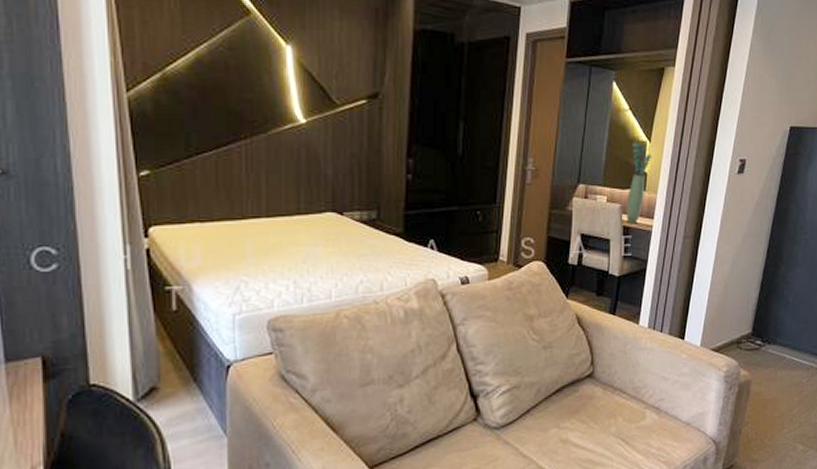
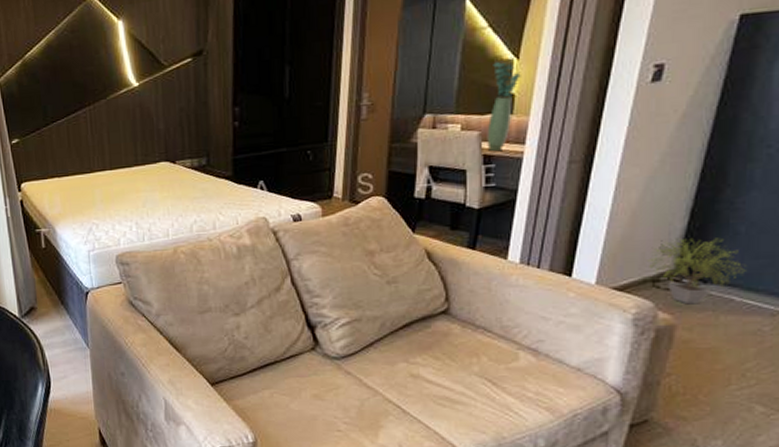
potted plant: none [734,306,793,363] -> present [647,238,746,305]

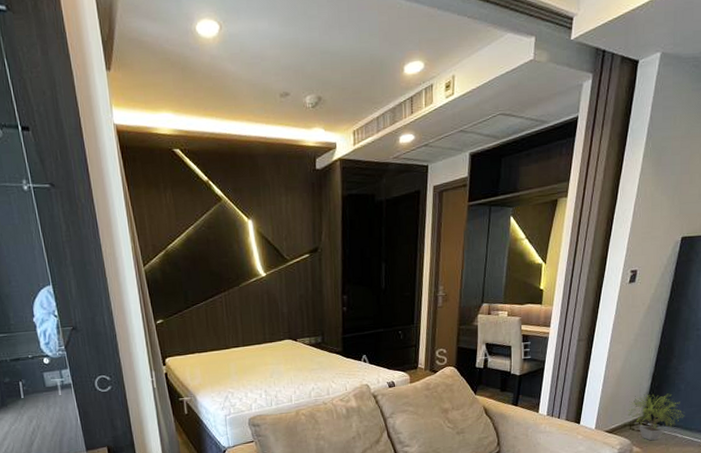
vase: present [487,59,521,152] -> none [525,263,547,333]

